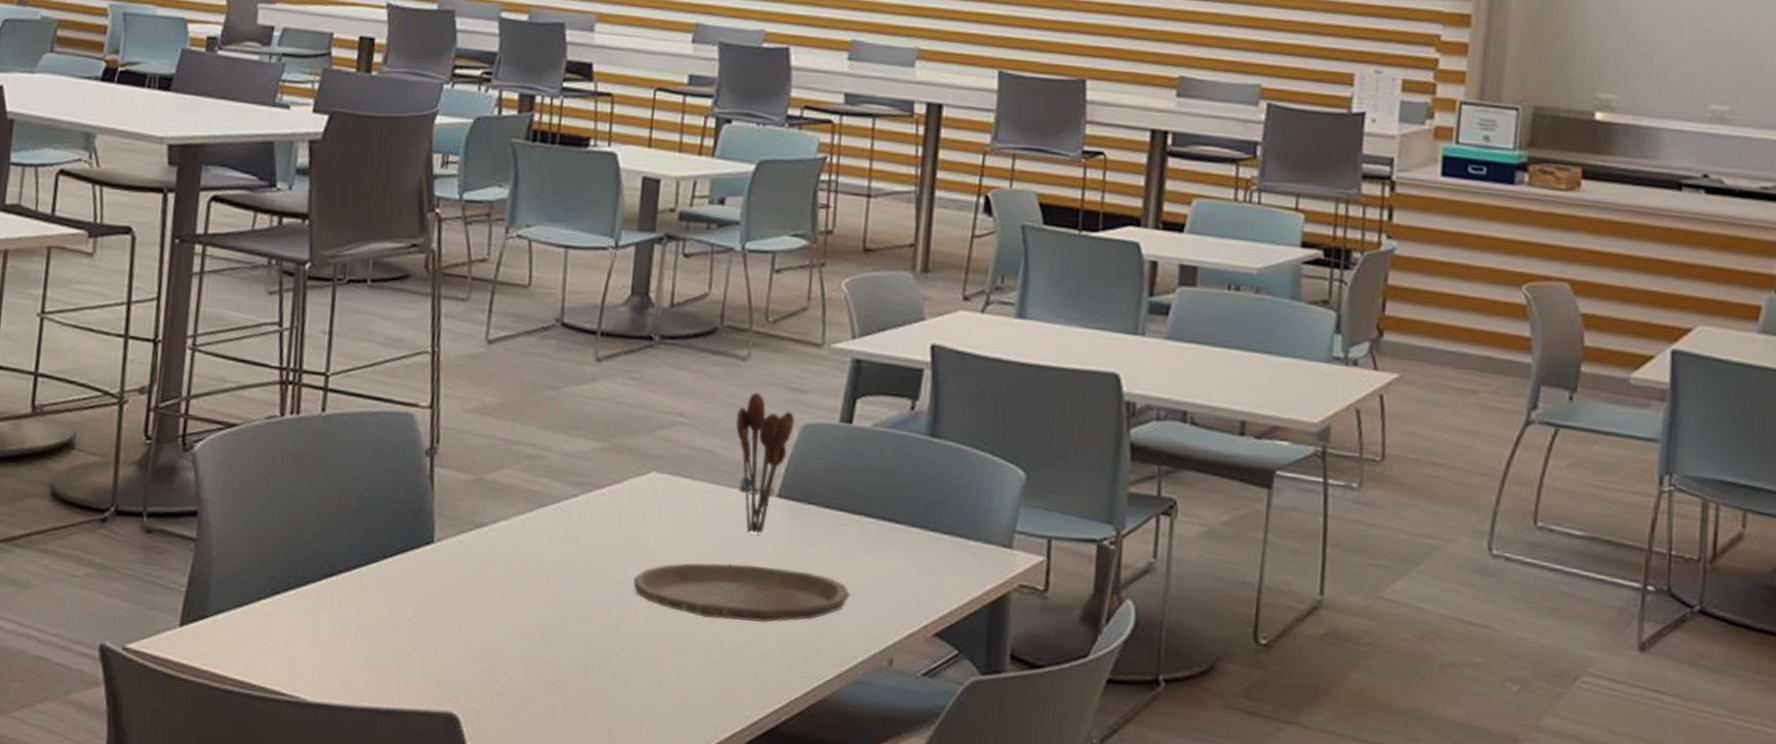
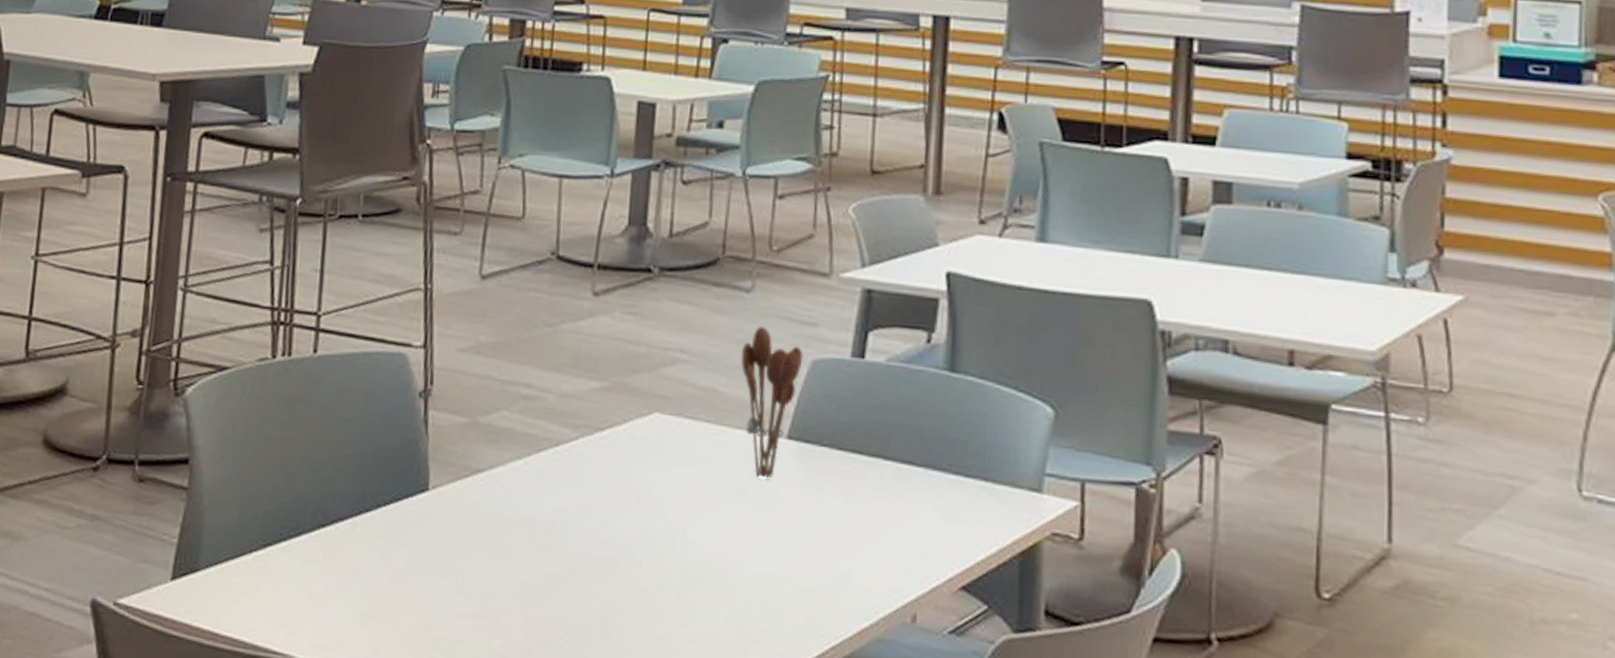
plate: present [633,562,850,623] -> none [637,509,868,575]

